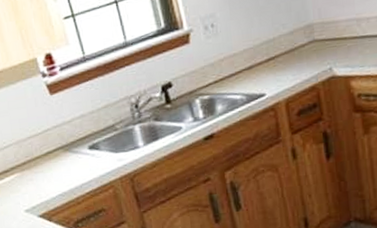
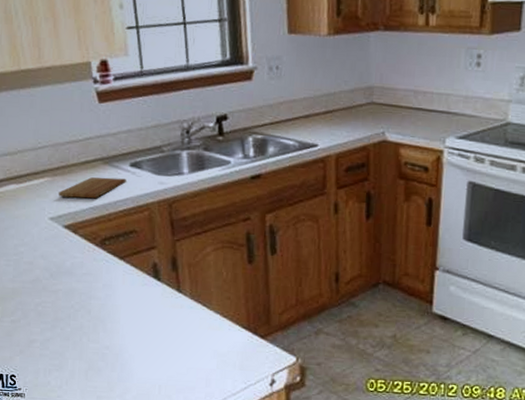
cutting board: none [28,162,88,189] -> present [58,177,126,199]

